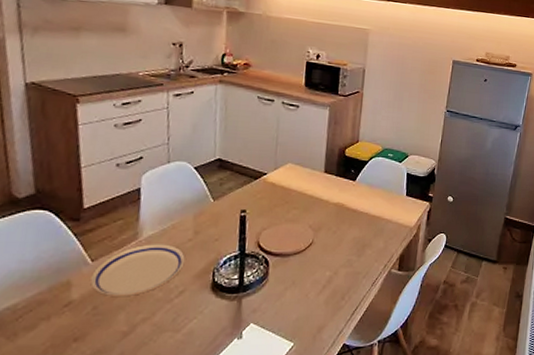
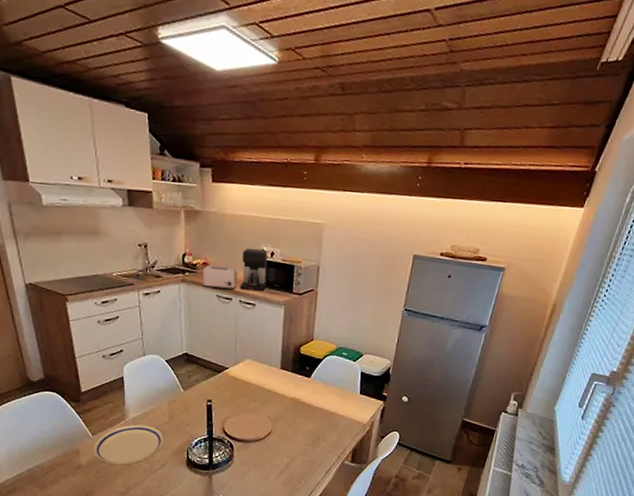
toaster: none [243,65,283,92] -> present [202,264,239,291]
coffee maker: none [282,50,314,93] -> present [239,248,268,292]

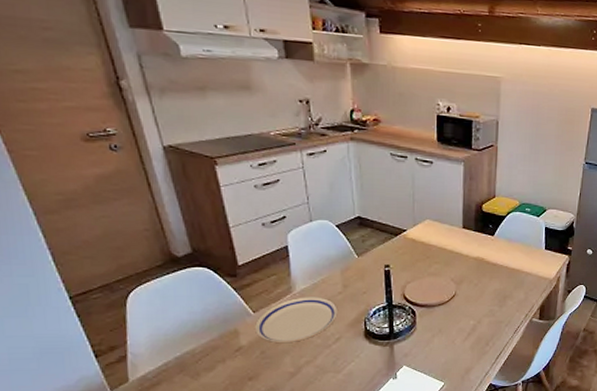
toaster: present [202,264,239,291] -> none [373,121,414,148]
coffee maker: present [239,248,268,292] -> none [415,103,445,149]

